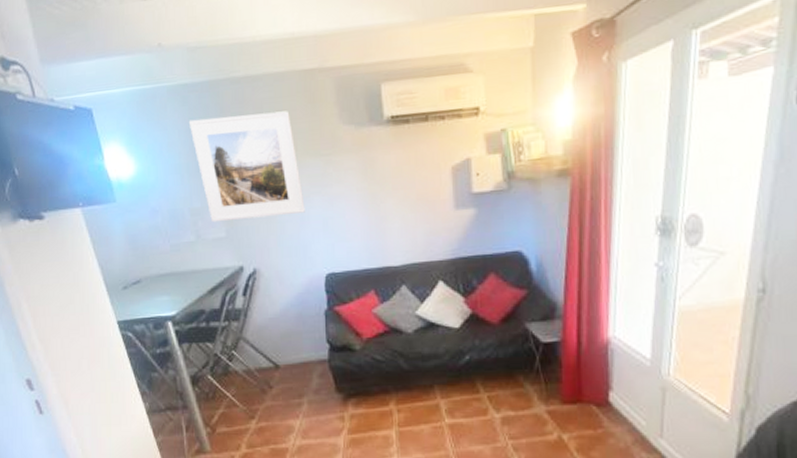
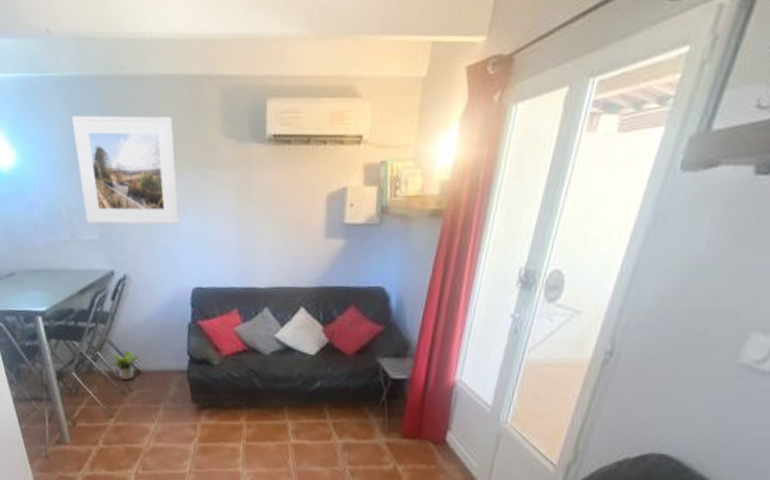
potted plant: none [246,346,276,377] -> present [109,350,139,380]

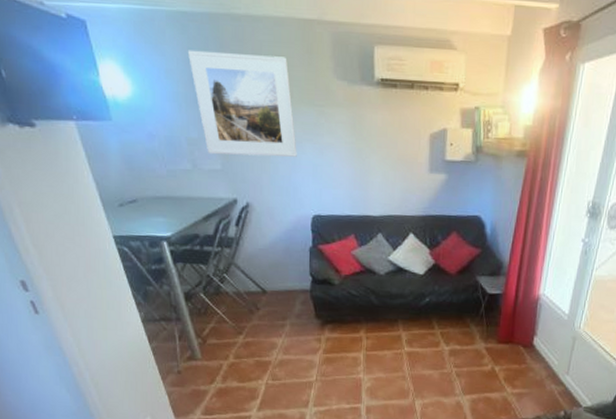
potted plant: present [109,350,139,380] -> none [236,272,264,300]

